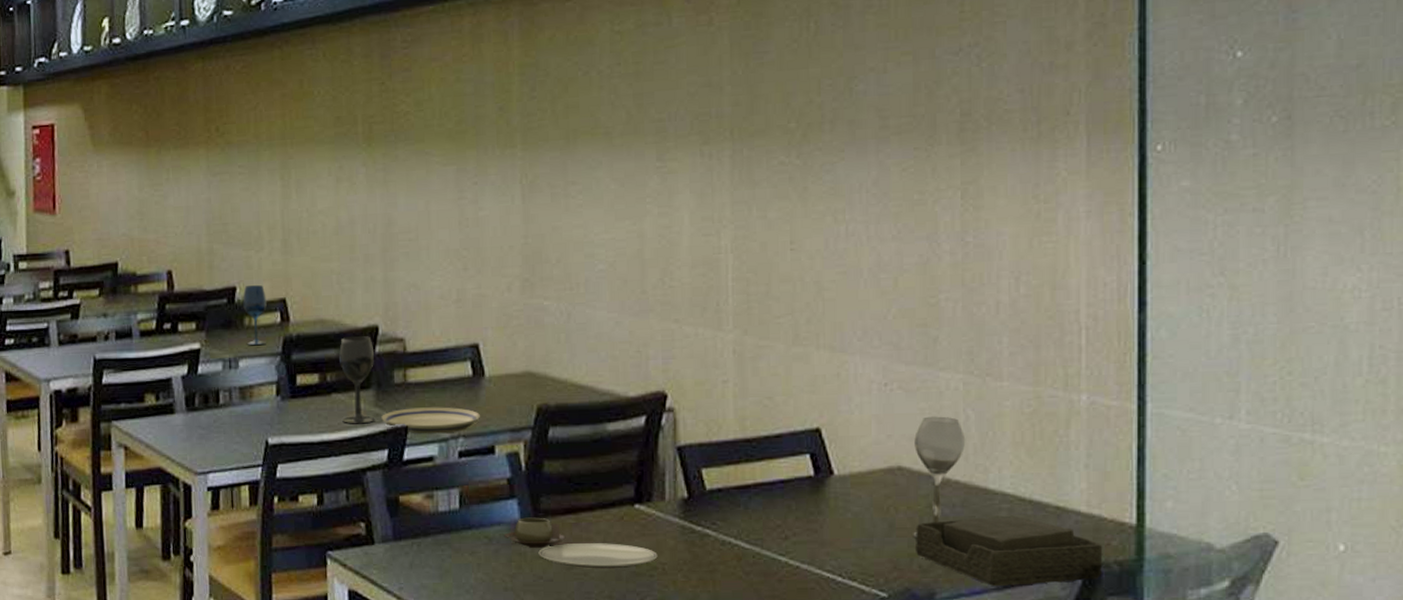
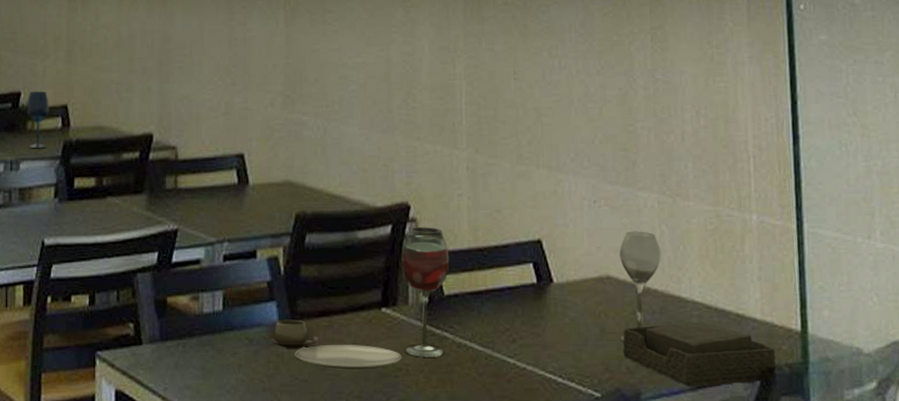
wine glass: present [339,335,375,424] -> none [115,142,148,227]
plate: present [381,407,481,434] -> none [153,212,245,238]
wineglass: none [657,417,713,556] -> present [402,227,450,357]

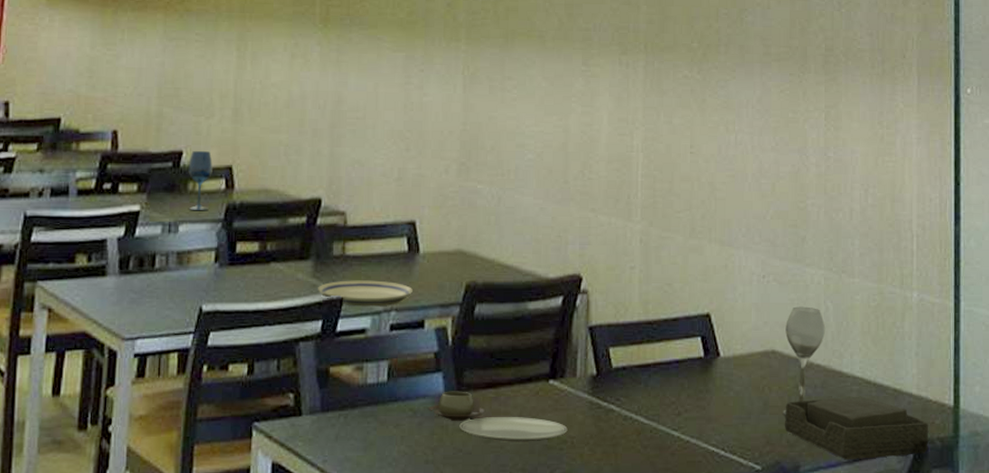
plate: none [153,212,245,238] -> present [318,280,414,307]
wineglass: present [402,227,450,357] -> none [570,299,619,430]

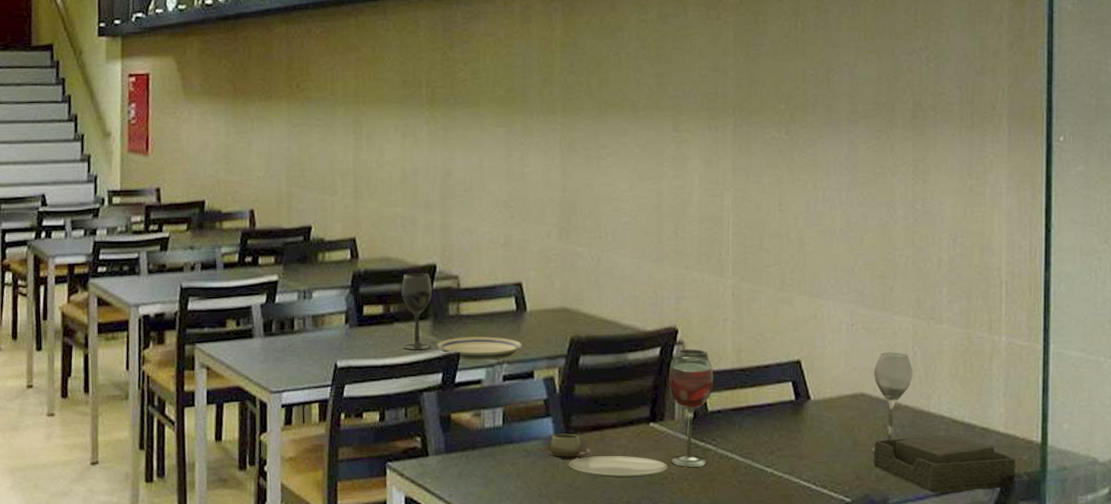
wineglass: present [188,151,213,211] -> none [317,225,339,279]
wine glass: none [279,206,315,294] -> present [401,272,432,350]
wineglass: none [570,299,619,430] -> present [669,349,714,467]

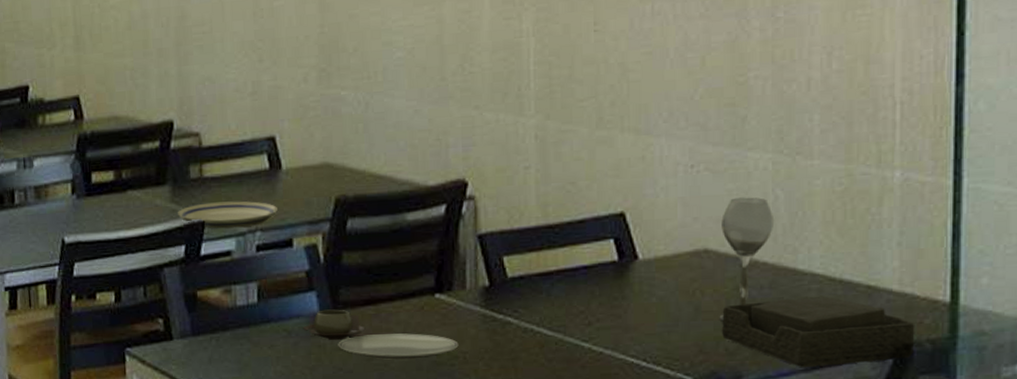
wine glass: present [401,272,432,350] -> none [134,131,172,221]
wineglass: present [669,349,714,467] -> none [458,205,514,344]

